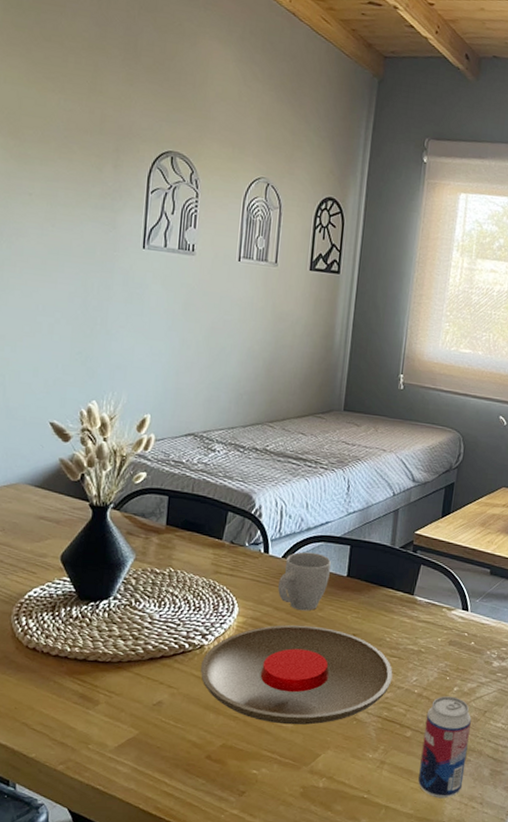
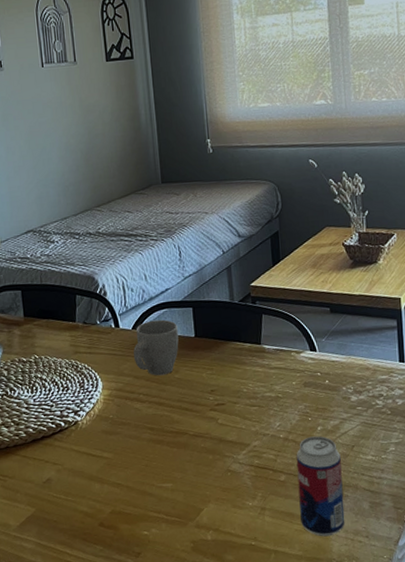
plate: present [200,625,393,725] -> none [78,388,257,485]

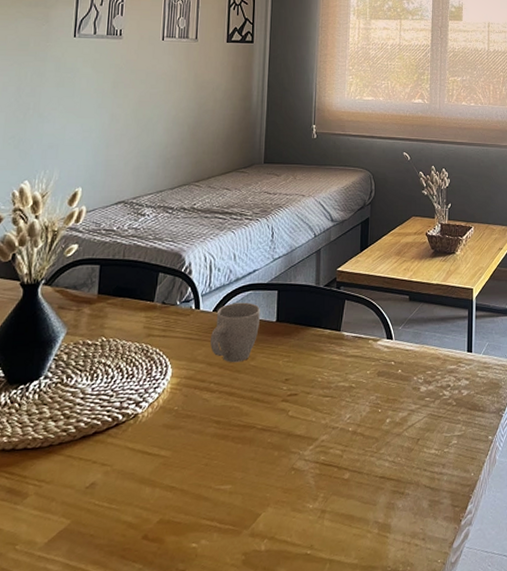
beverage can: present [296,436,345,537] -> none [360,428,405,542]

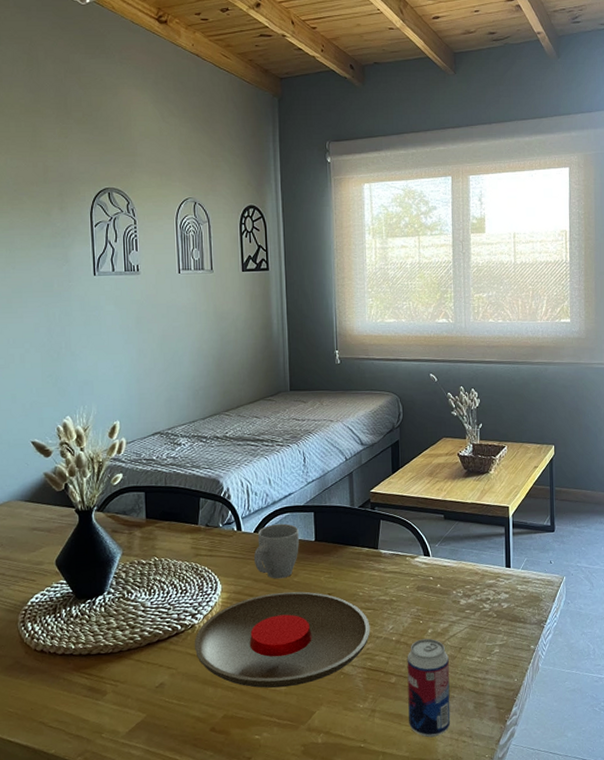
plate: none [134,376,327,487] -> present [194,591,370,688]
beverage can: none [360,428,405,542] -> present [407,638,451,738]

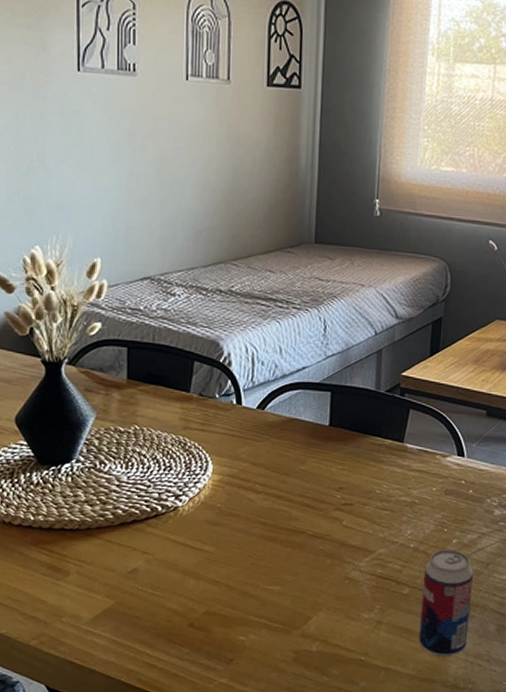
plate: present [194,591,370,688] -> none [175,480,386,587]
mug: present [254,523,299,579] -> none [255,401,311,465]

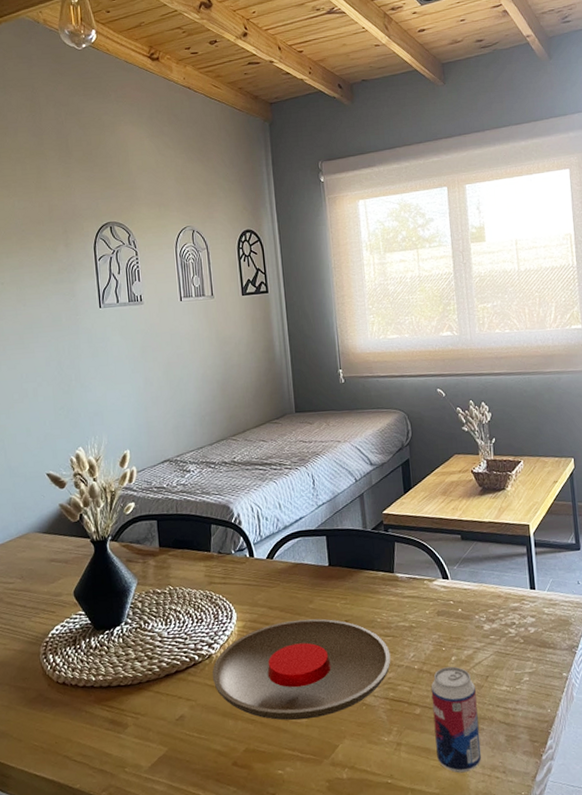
plate: none [175,480,386,587] -> present [212,618,391,721]

